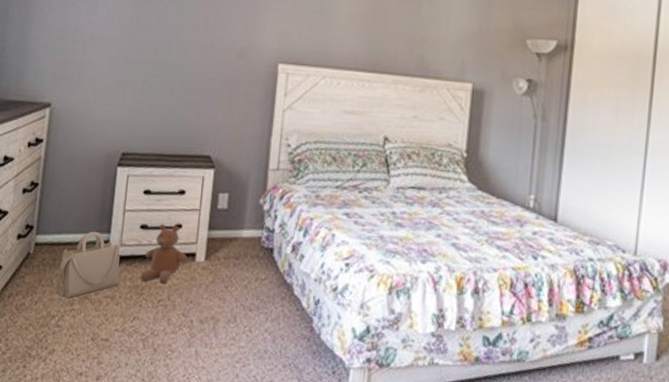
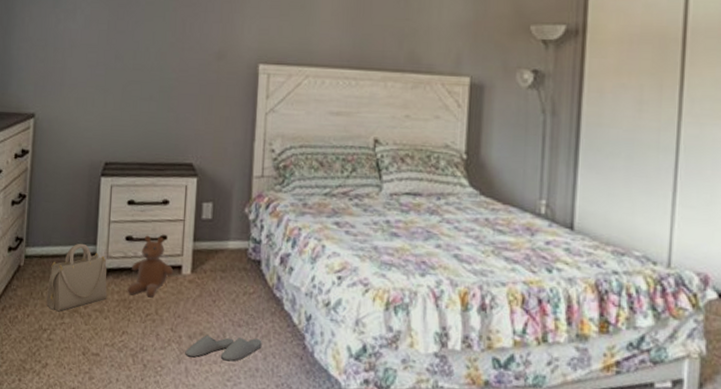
slippers: none [196,319,272,344] -> present [185,335,262,362]

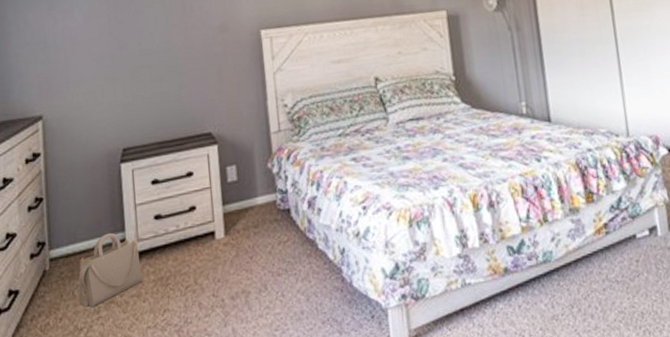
teddy bear: present [127,235,174,298] -> none [162,208,208,272]
slippers: present [185,335,262,362] -> none [230,283,303,318]

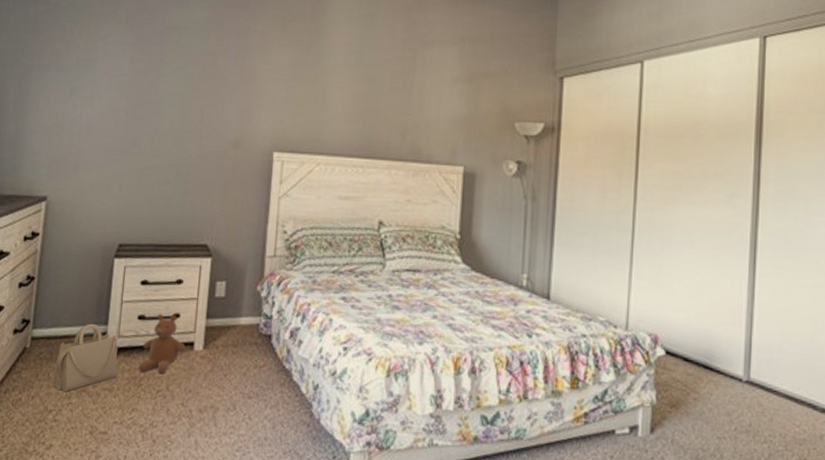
teddy bear: none [162,208,208,272] -> present [138,314,186,374]

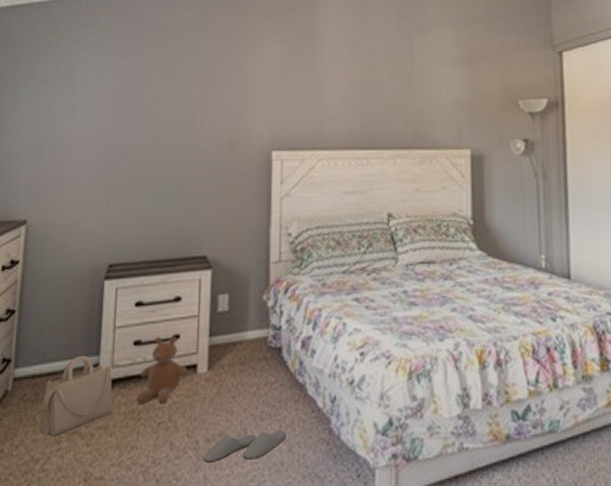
slippers: none [195,408,271,432] -> present [203,430,286,462]

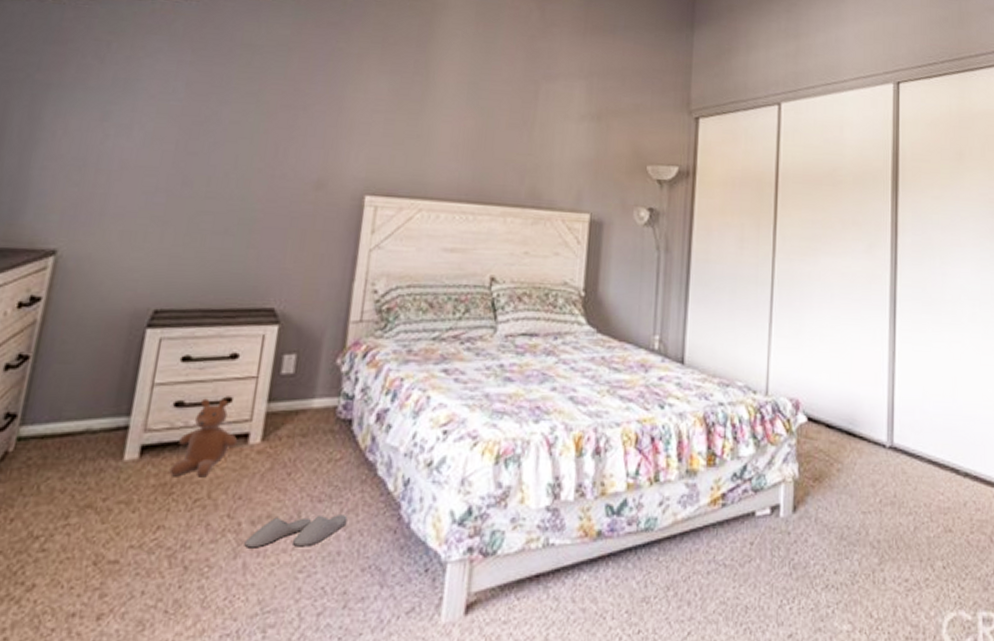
handbag: present [40,355,113,437] -> none [44,414,144,510]

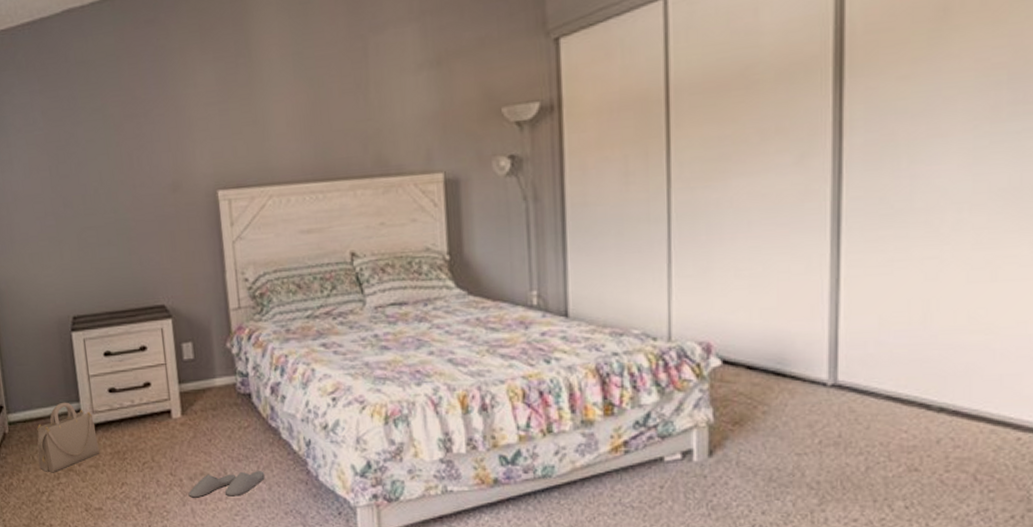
handbag: none [44,414,144,510] -> present [37,402,100,473]
teddy bear: present [169,398,238,478] -> none [119,384,164,446]

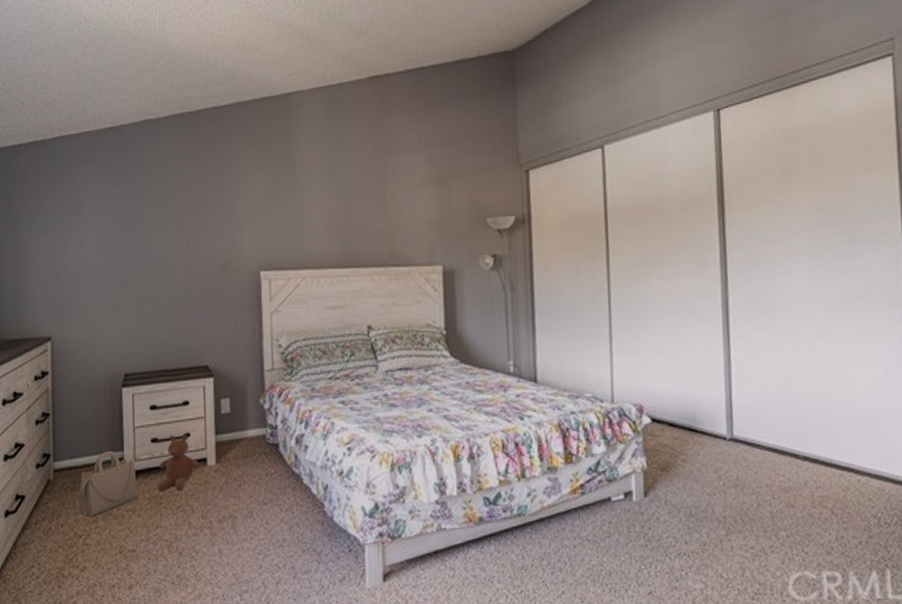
teddy bear: none [119,384,164,446] -> present [157,434,200,492]
slippers: present [188,471,265,498] -> none [217,513,287,539]

